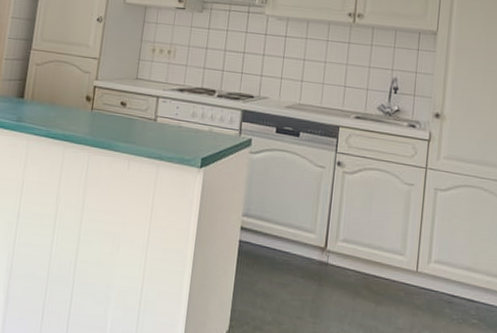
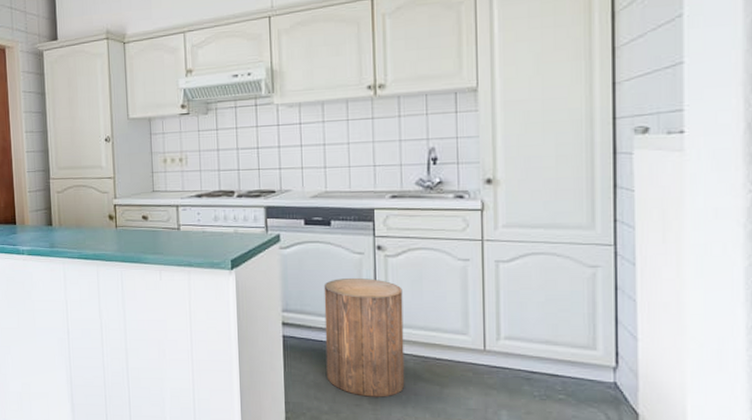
stool: none [274,189,354,311] -> present [323,277,405,397]

